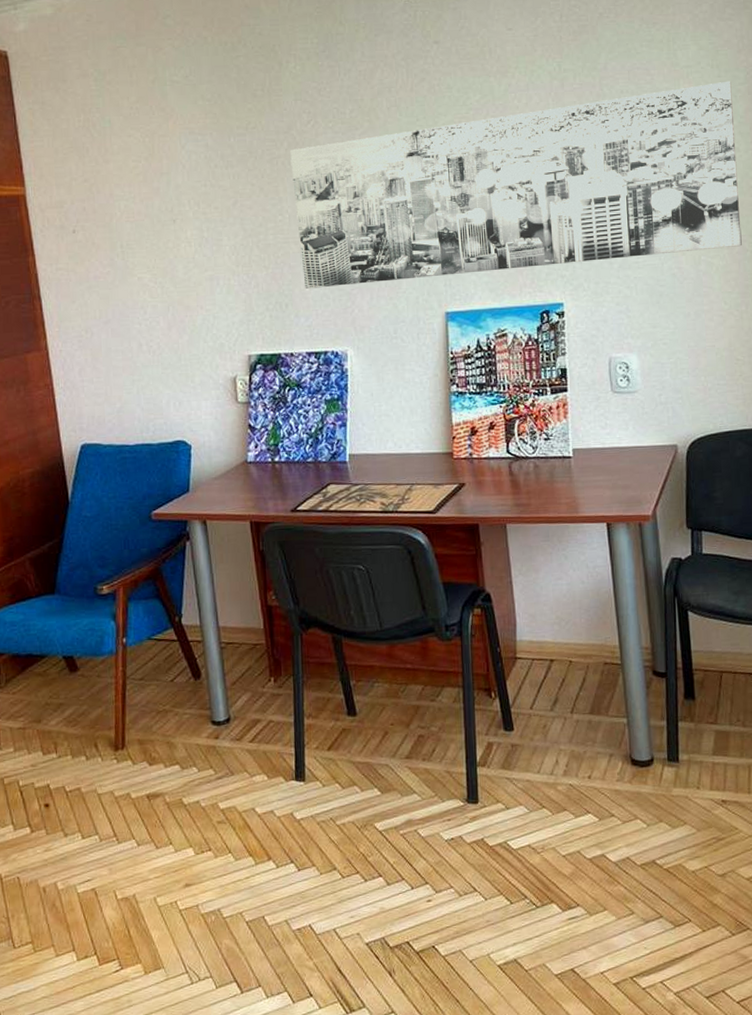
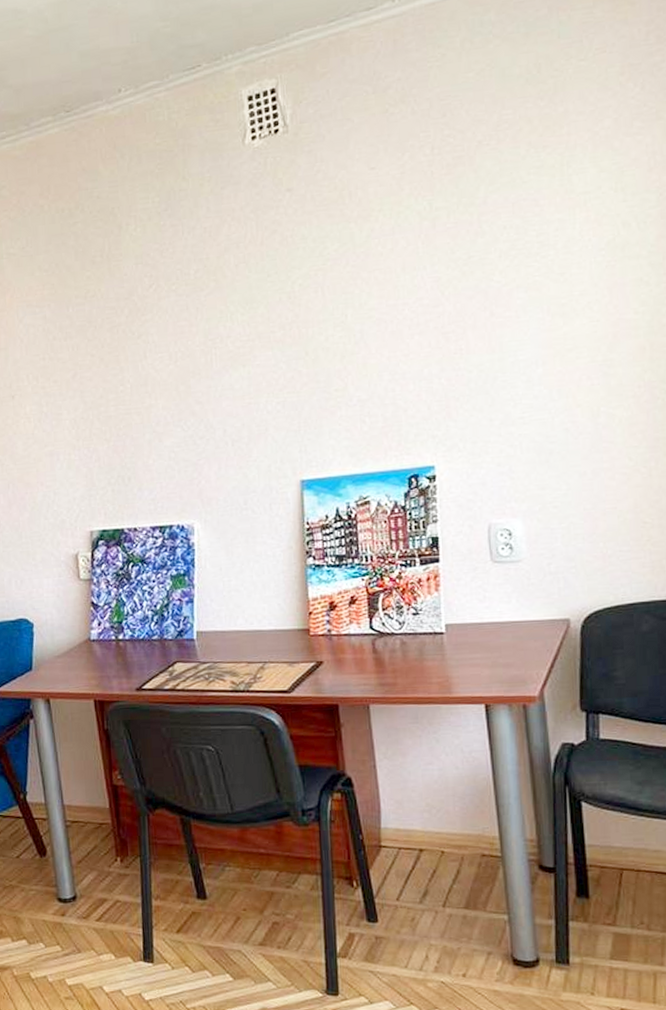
wall art: present [290,81,742,289] -> none [131,205,651,461]

